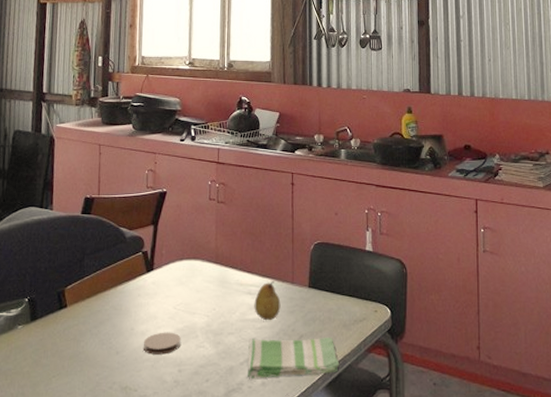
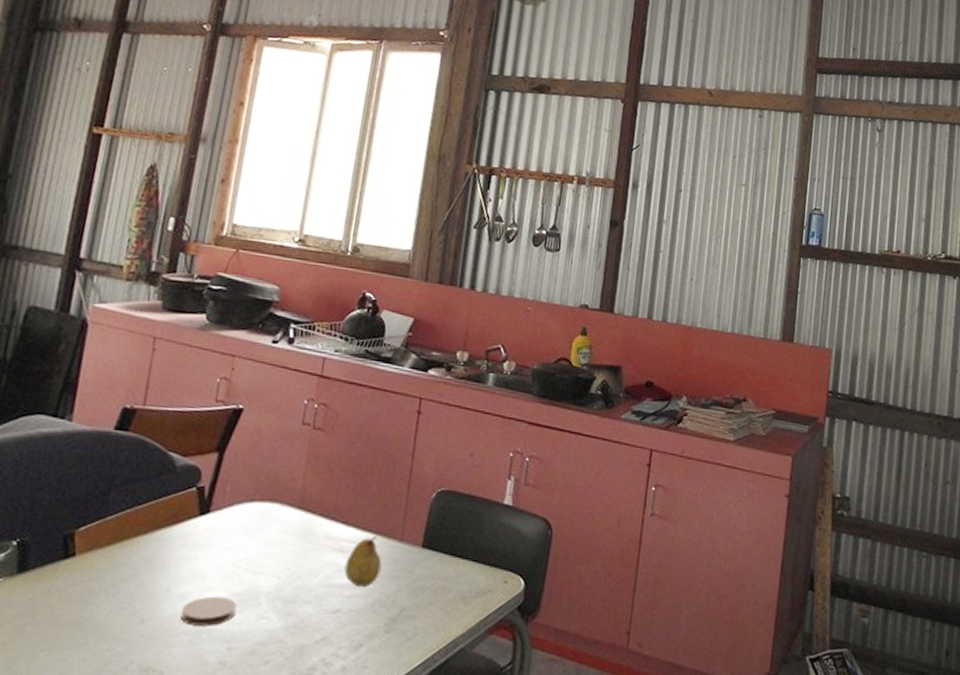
dish towel: present [248,337,340,378] -> none [323,610,450,662]

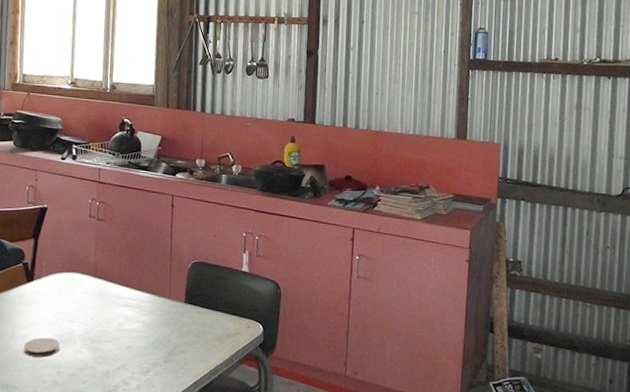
fruit: present [344,535,382,588] -> none [131,295,157,332]

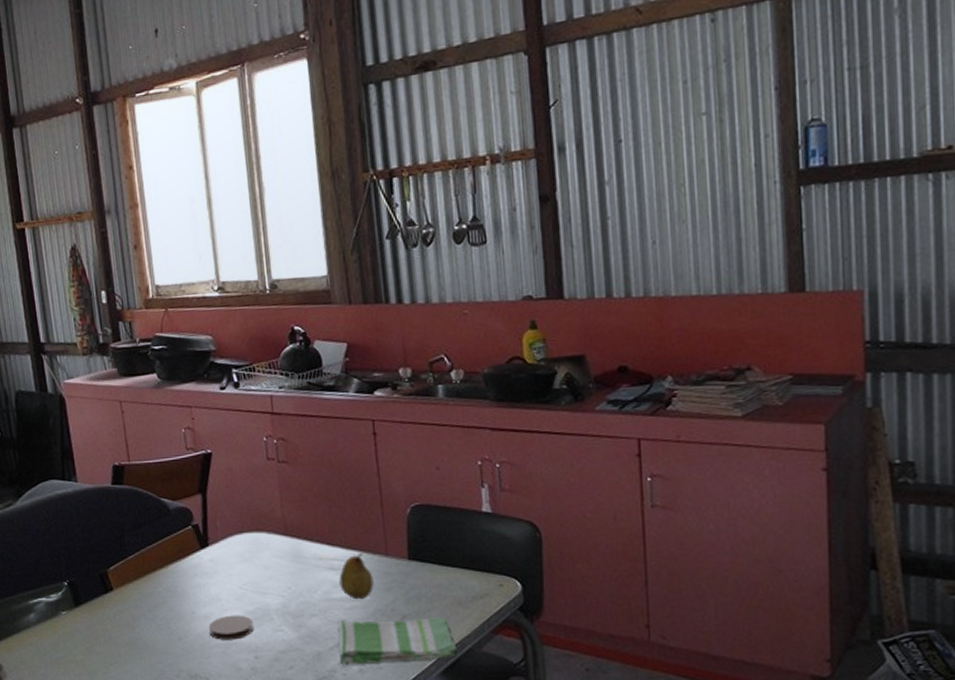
dish towel: none [123,347,212,382] -> present [337,616,458,665]
fruit: none [131,295,157,332] -> present [339,552,374,600]

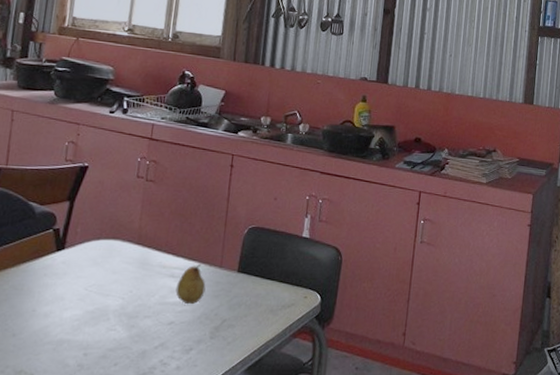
coaster: present [208,615,253,640] -> none [44,314,90,338]
dish towel: present [337,616,458,665] -> none [161,321,262,362]

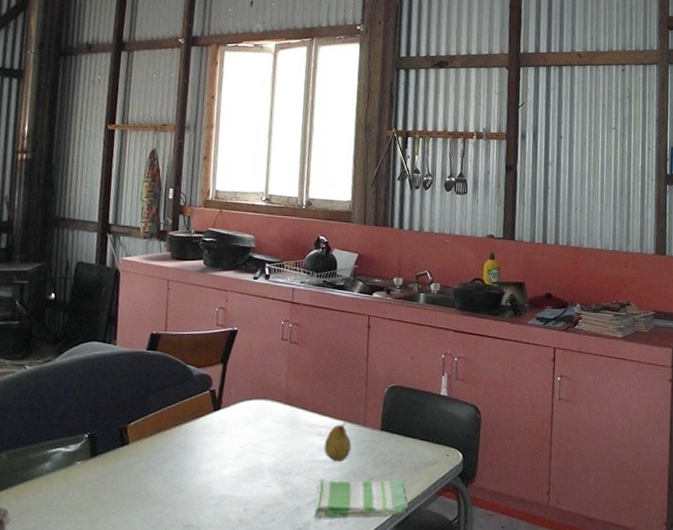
dish towel: none [161,321,262,362] -> present [315,479,409,519]

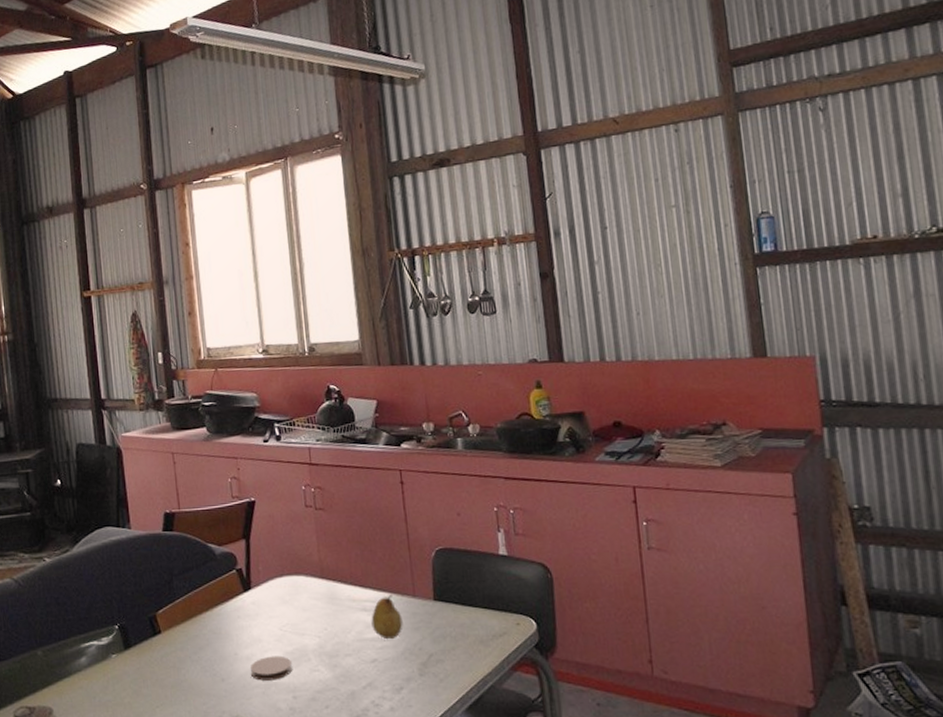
coaster: none [207,471,247,494] -> present [250,655,292,681]
dish towel: present [315,479,409,519] -> none [369,655,480,703]

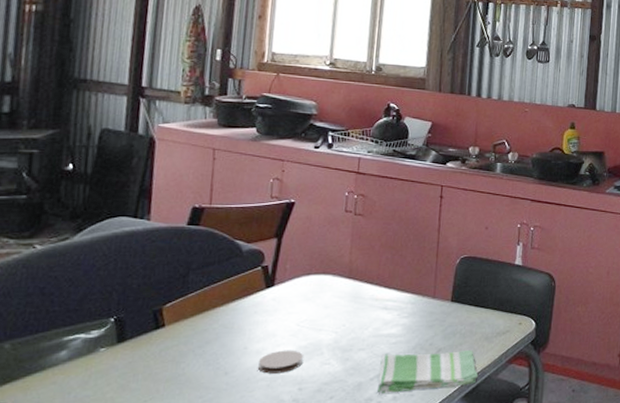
dish towel: none [369,655,480,703] -> present [378,349,479,393]
fruit: present [371,594,403,640] -> none [389,295,420,336]

